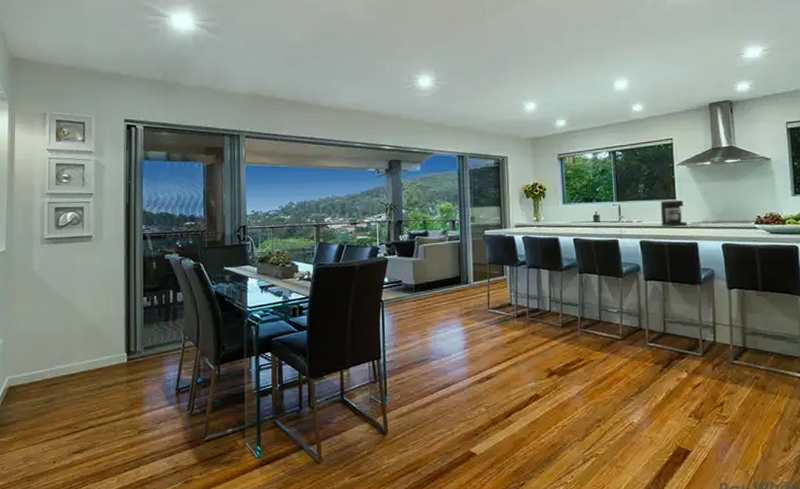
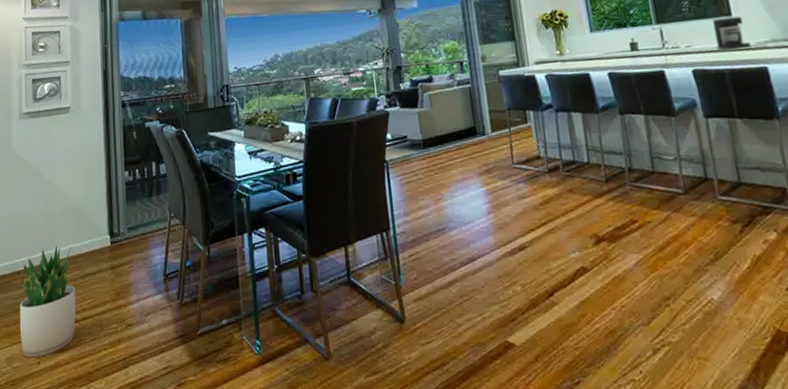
planter: none [34,360,92,458] -> present [16,245,77,358]

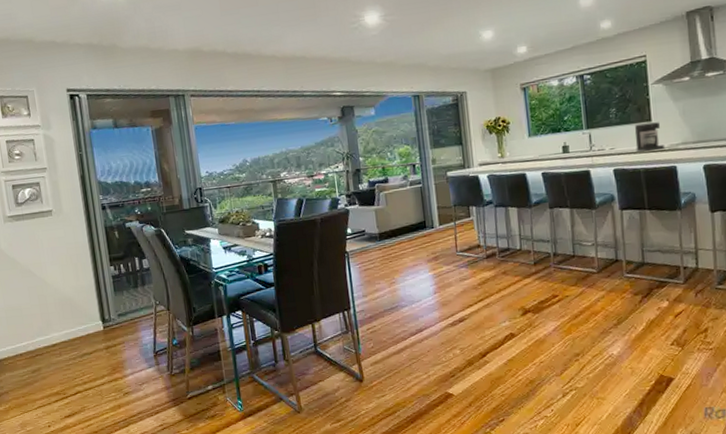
planter: present [16,245,77,358] -> none [20,331,79,423]

